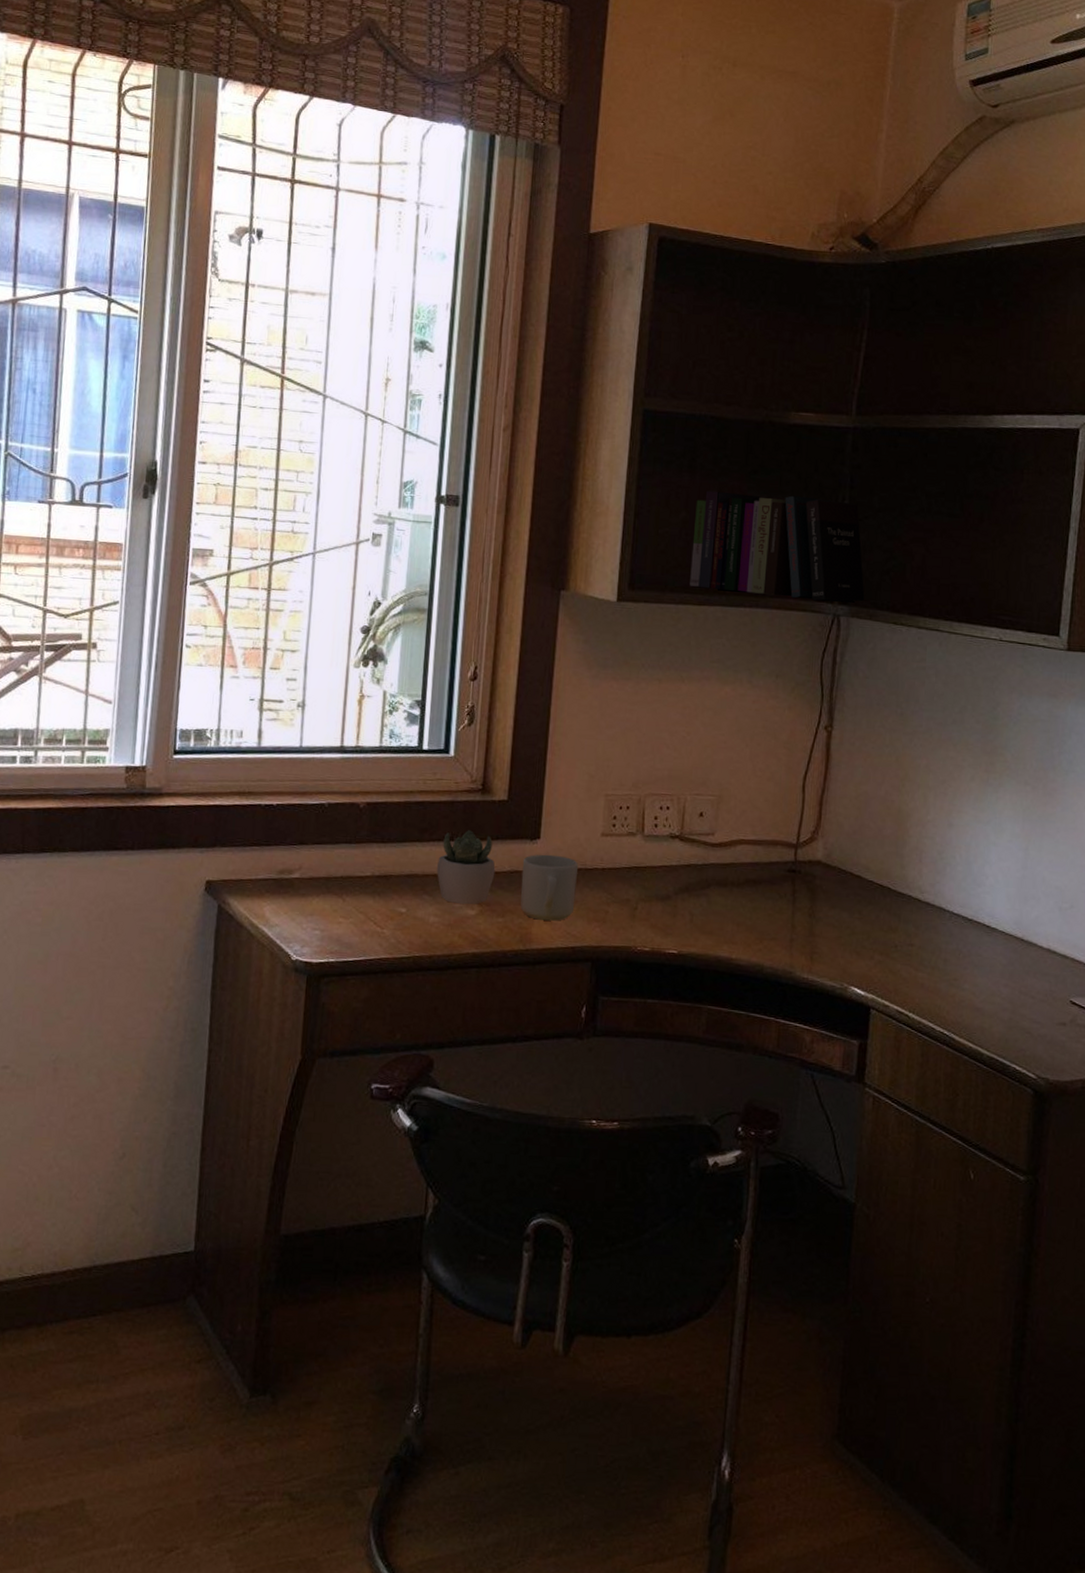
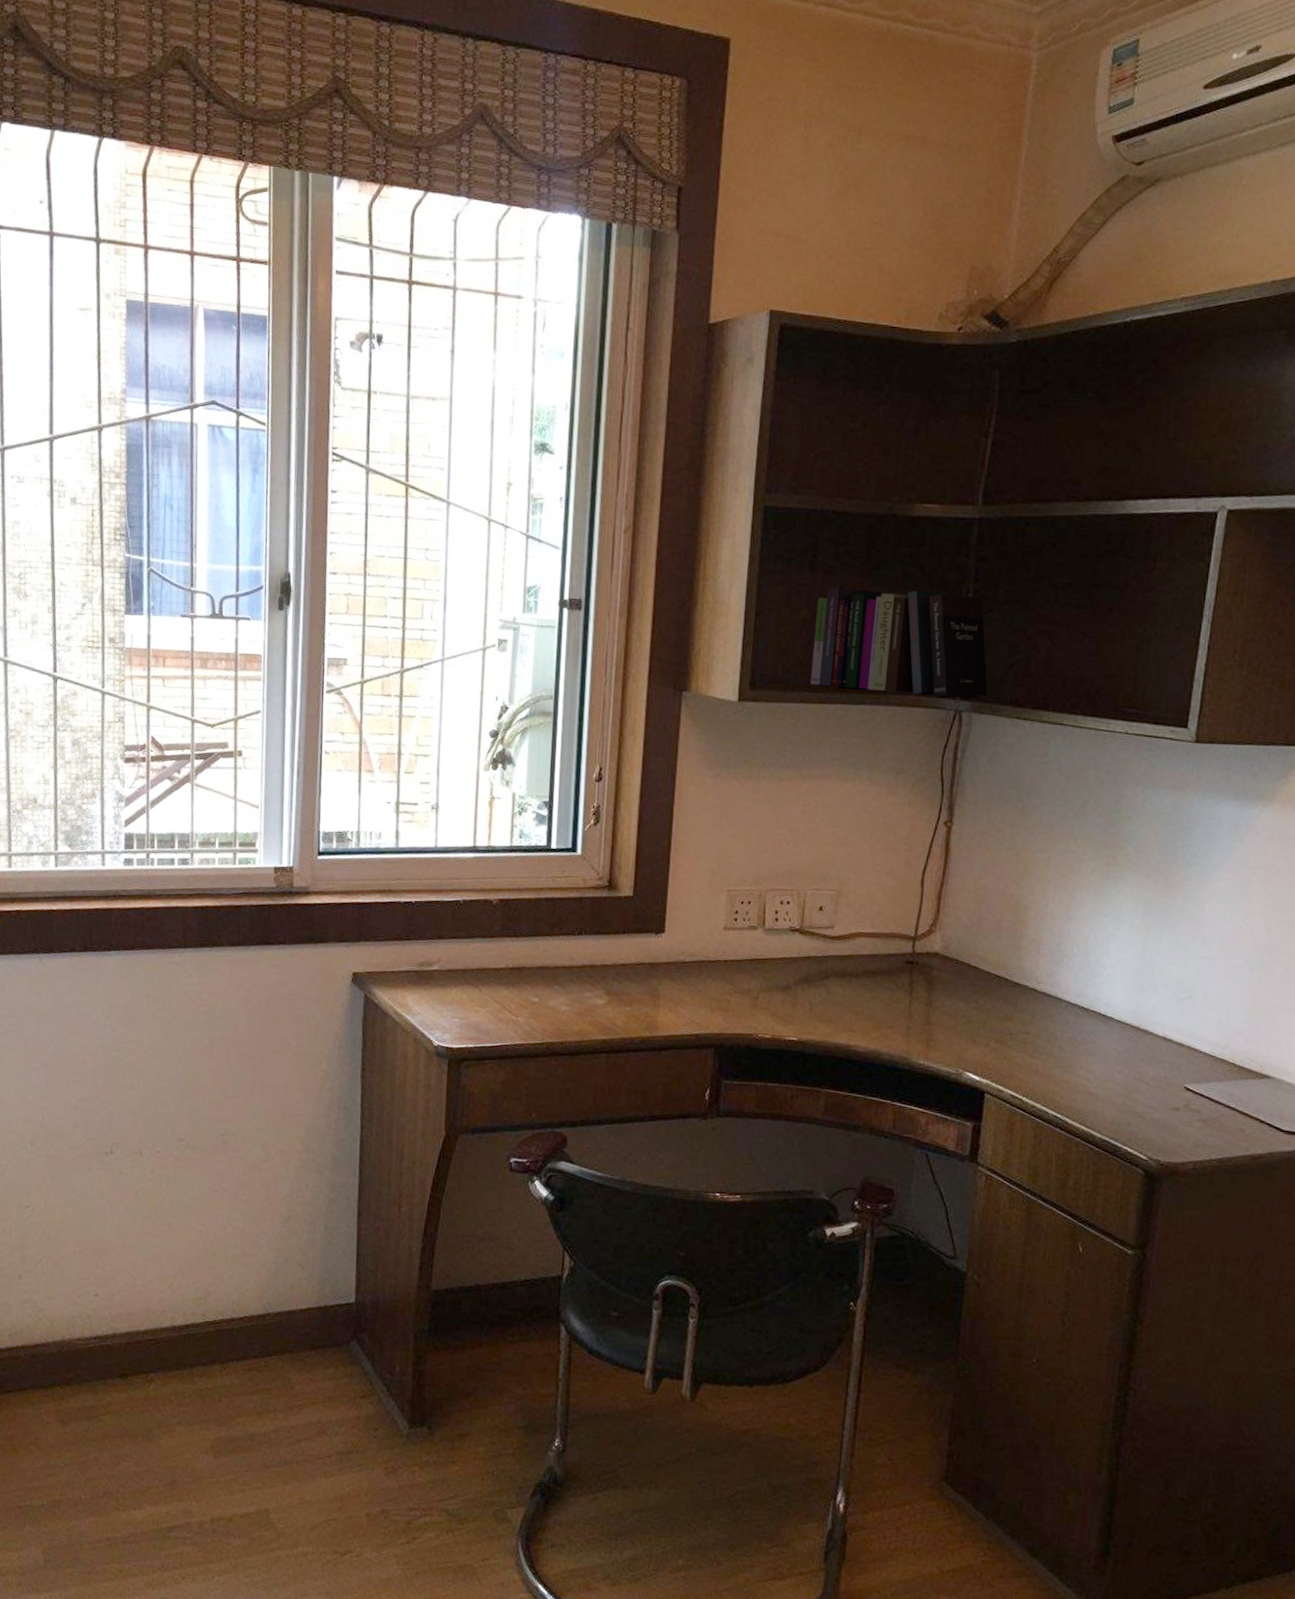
succulent plant: present [436,830,496,905] -> none [566,925,622,995]
mug: present [520,854,579,921] -> none [646,947,702,1010]

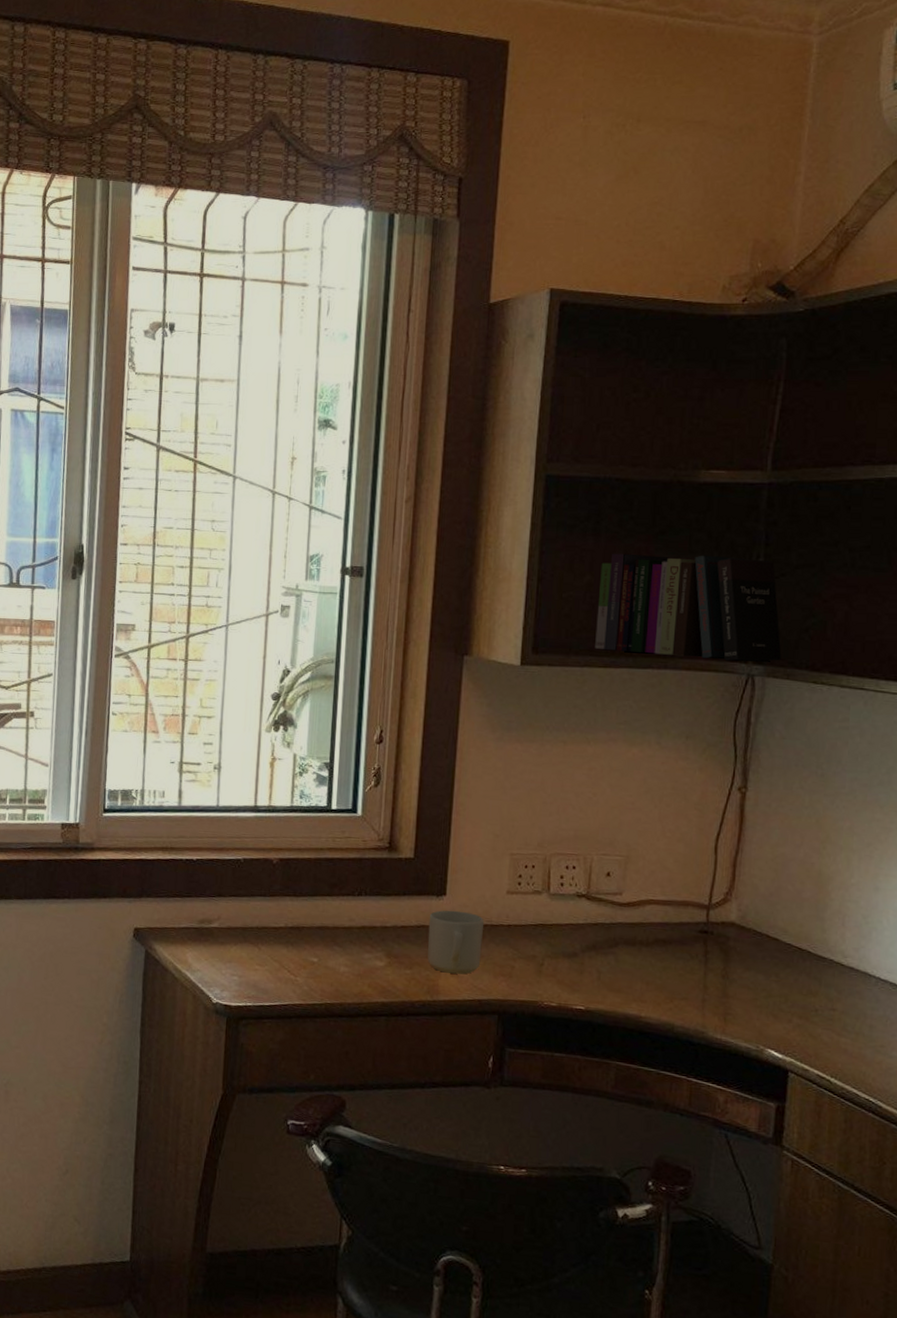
mug: none [646,947,702,1010] -> present [427,910,485,974]

